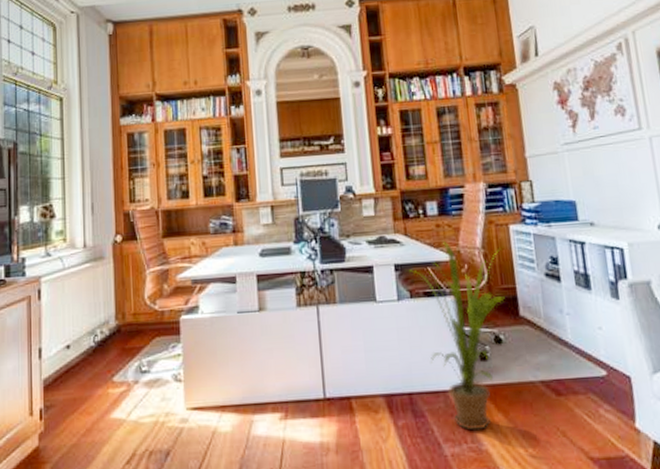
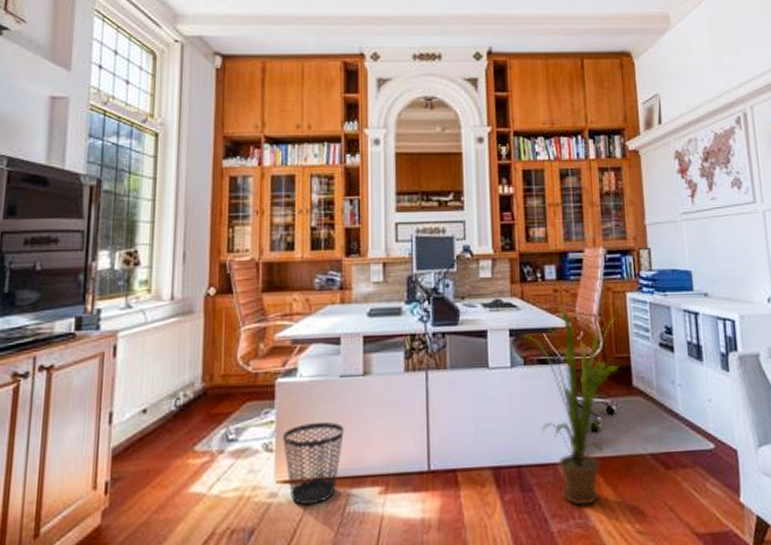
wastebasket: none [190,354,245,429] -> present [283,422,344,505]

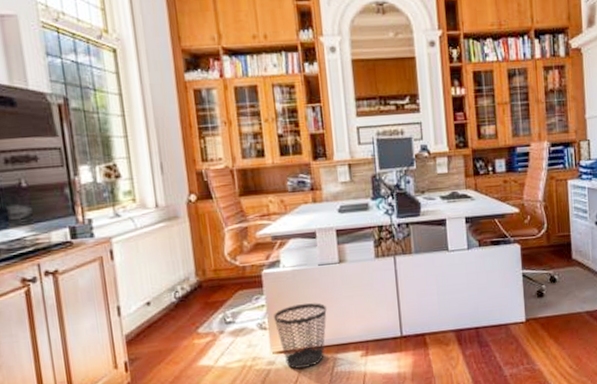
house plant: present [524,306,619,506] -> none [478,194,561,355]

